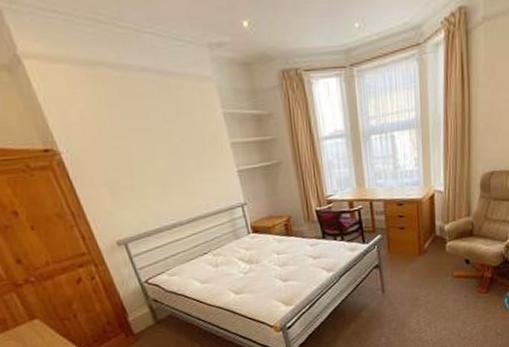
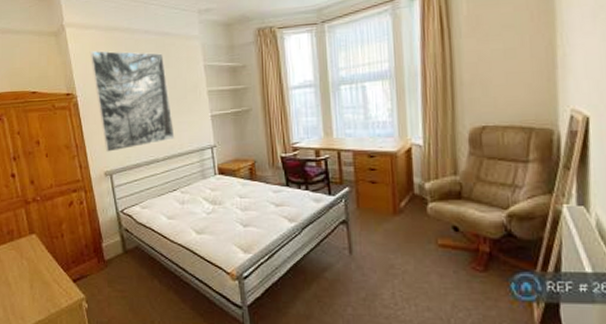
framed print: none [66,93,199,218] -> present [89,50,175,152]

